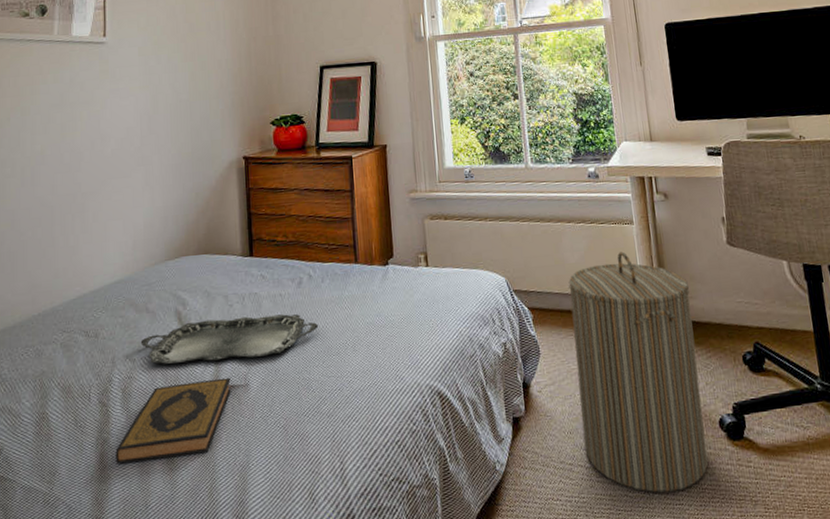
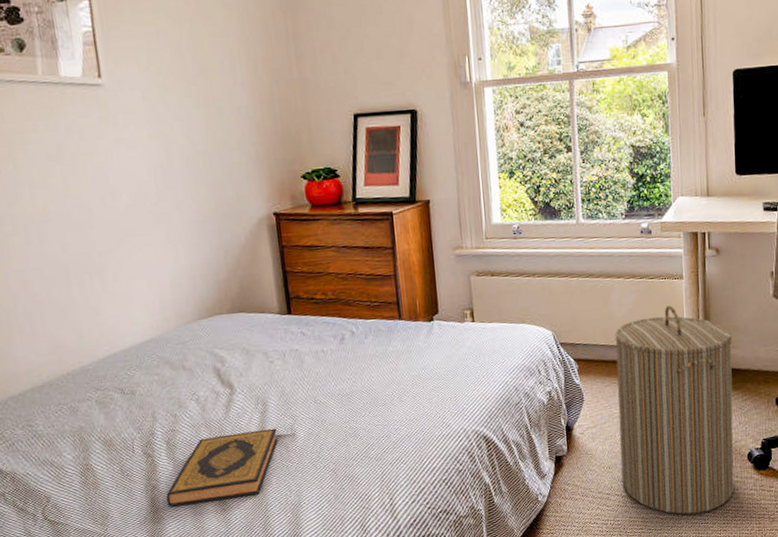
serving tray: present [140,314,318,364] -> none [180,369,363,418]

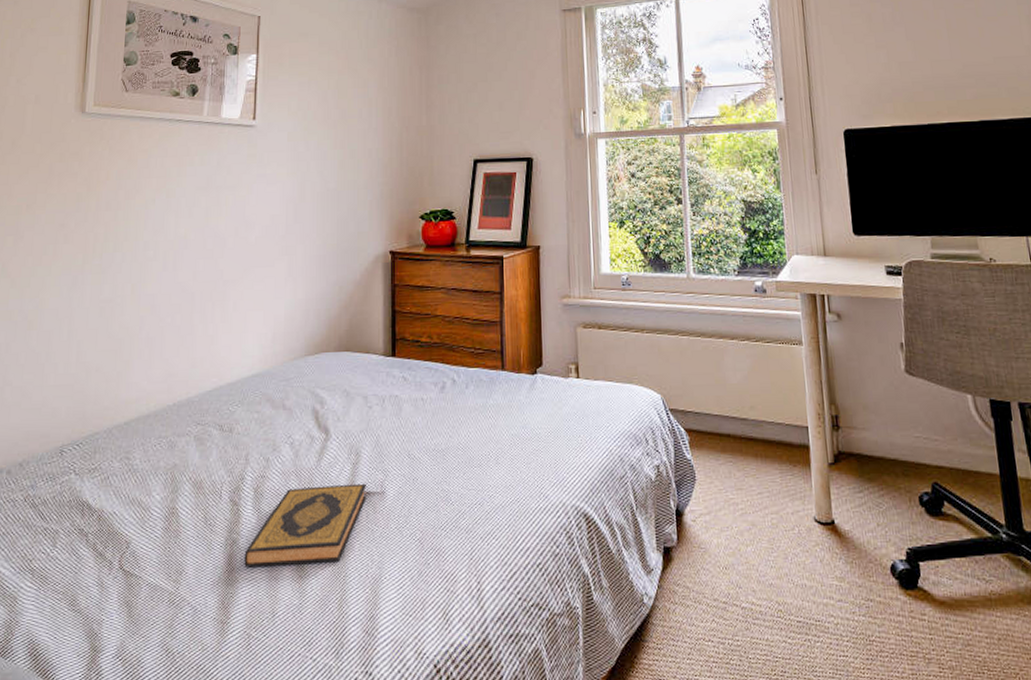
laundry hamper: present [615,305,734,515] -> none [729,374,877,641]

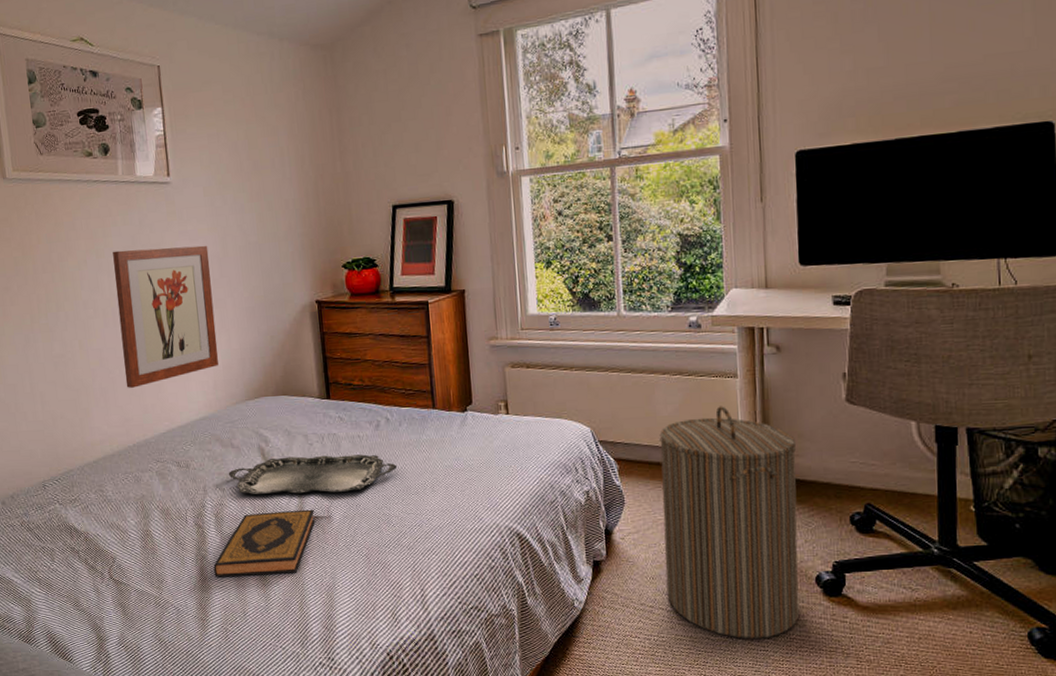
wall art: none [176,189,285,339] -> present [112,245,219,388]
serving tray: none [275,420,460,465] -> present [228,454,397,494]
laundry hamper: none [729,374,877,641] -> present [659,406,800,639]

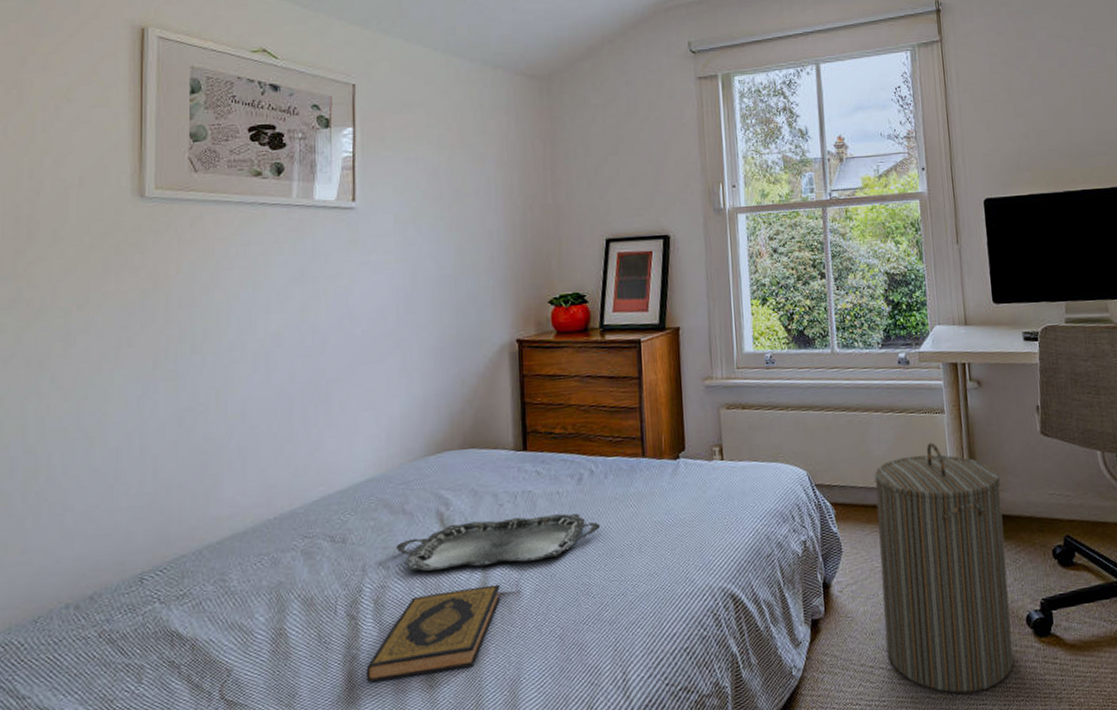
wall art: present [112,245,219,388] -> none [273,277,396,447]

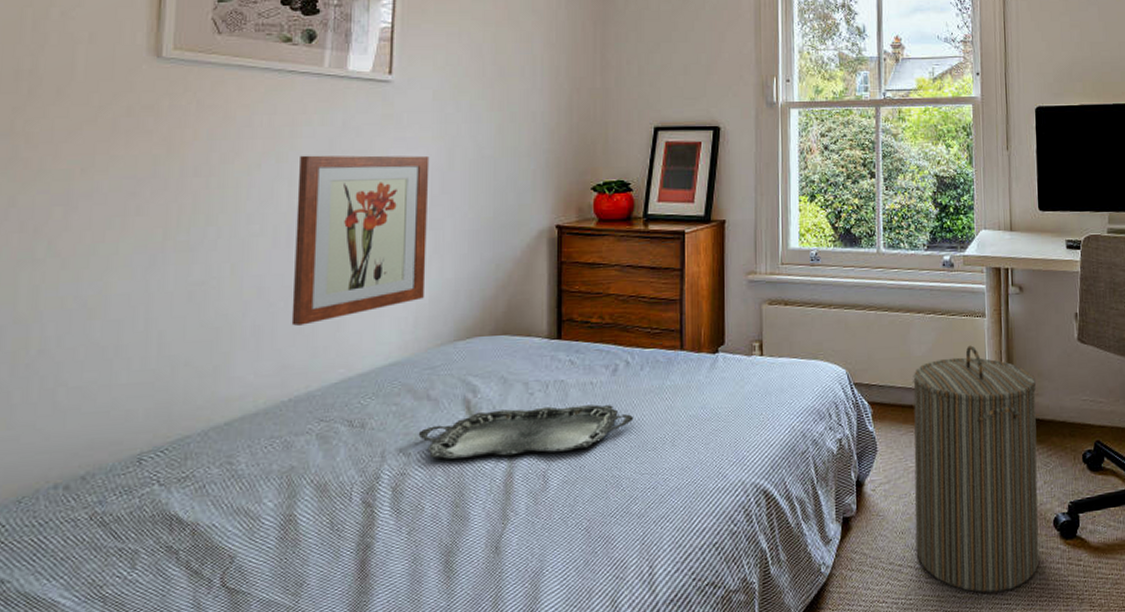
wall art: none [273,277,396,447] -> present [291,155,430,326]
hardback book: present [366,584,501,682] -> none [380,474,526,571]

